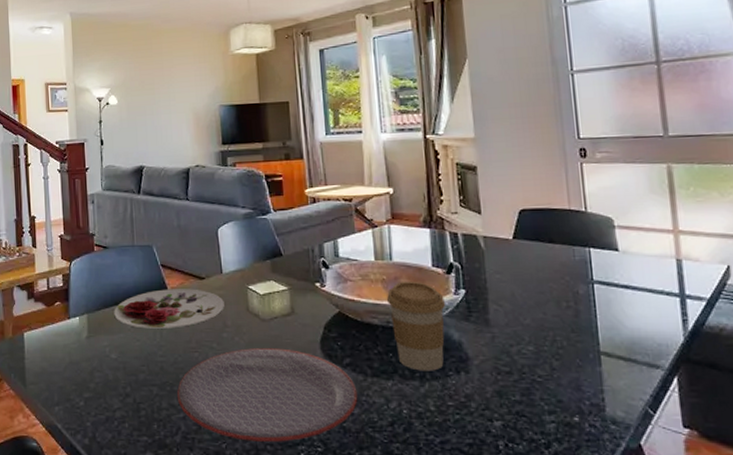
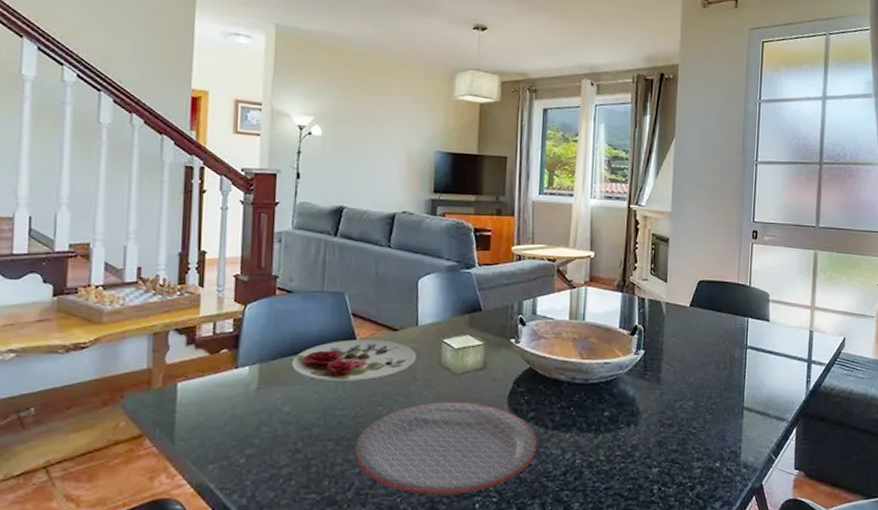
coffee cup: present [387,281,446,371] -> none [576,340,627,424]

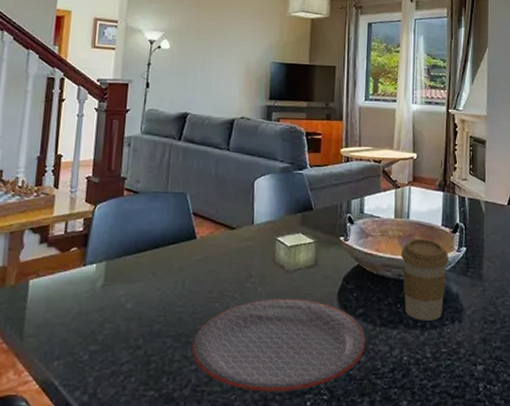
plate: present [292,339,416,381] -> none [135,238,252,278]
coffee cup: none [576,340,627,424] -> present [401,238,450,321]

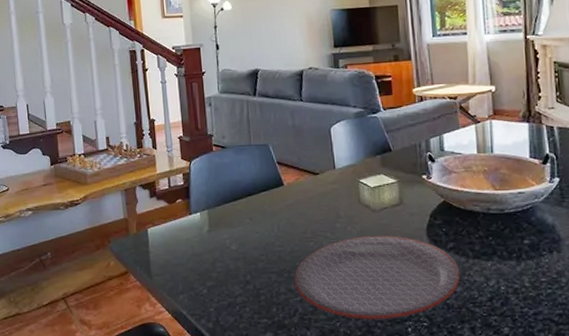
coffee cup: present [401,238,450,321] -> none [488,171,542,252]

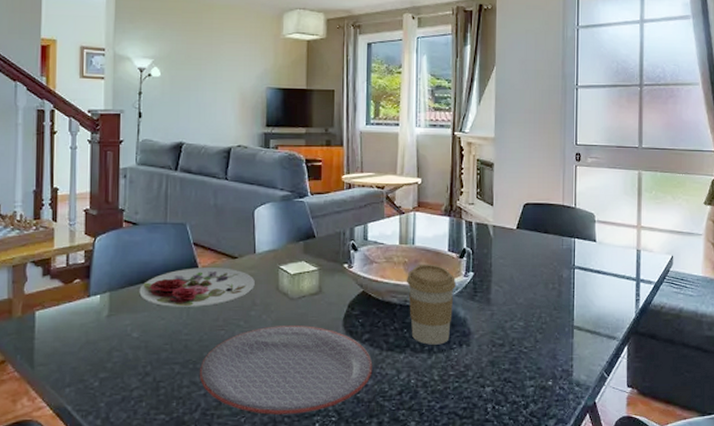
plate: none [233,183,338,222] -> present [139,268,255,307]
coffee cup: none [488,171,542,252] -> present [407,264,457,345]

